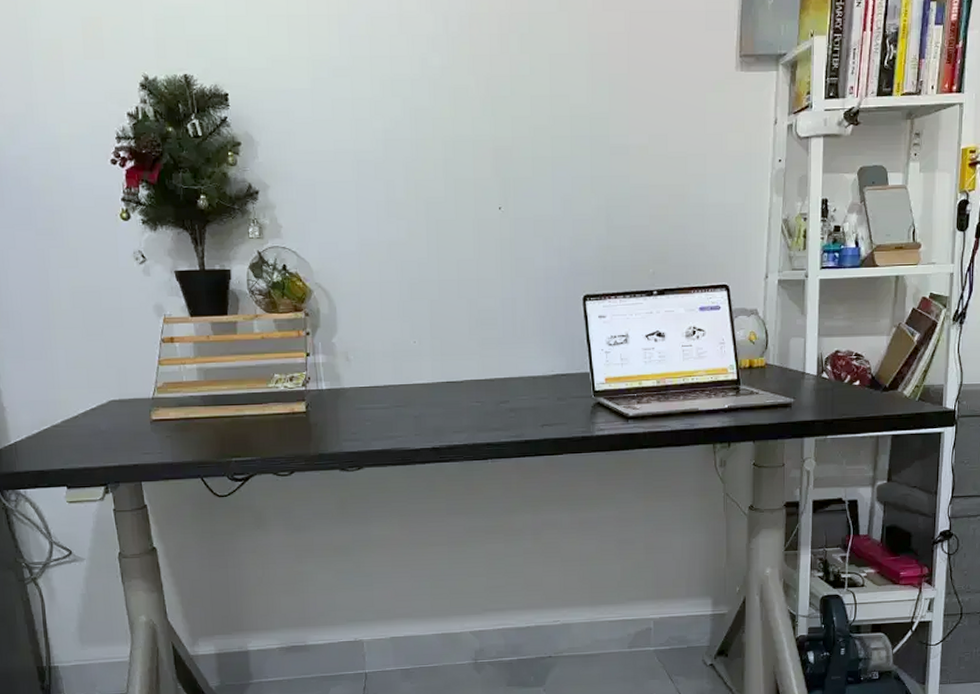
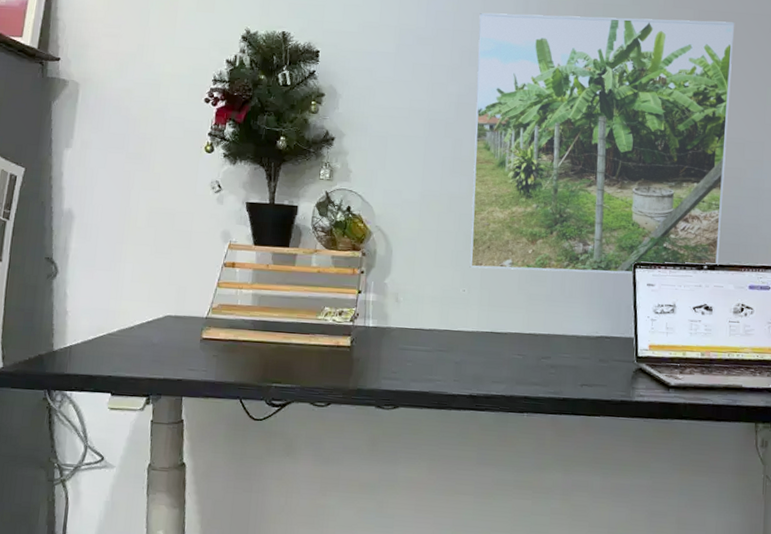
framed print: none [396,22,668,317] -> present [469,13,734,274]

